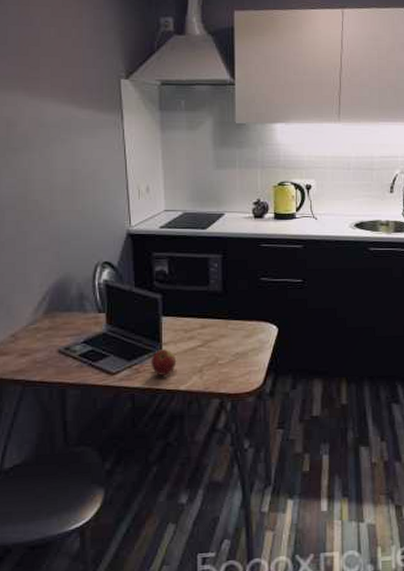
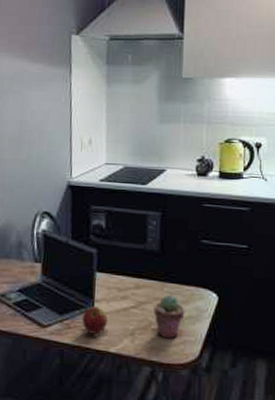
potted succulent: none [219,330,249,371] -> present [153,294,185,339]

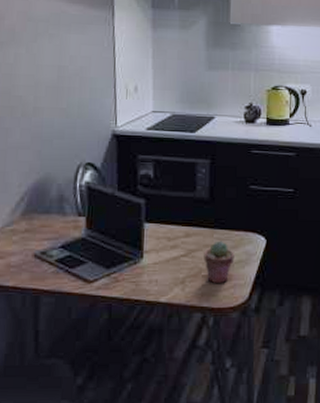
apple: present [82,306,108,335] -> none [130,258,158,286]

